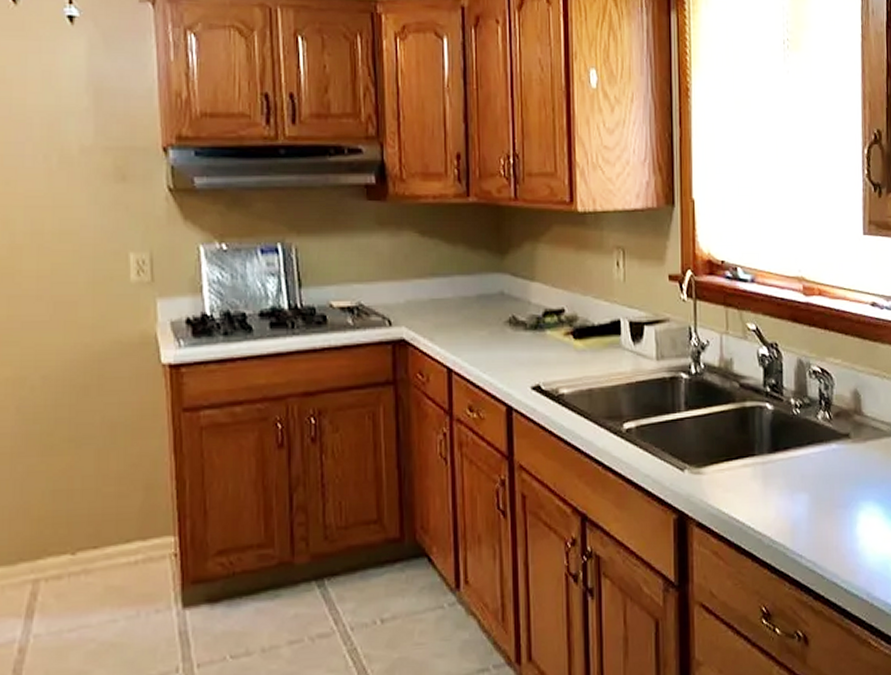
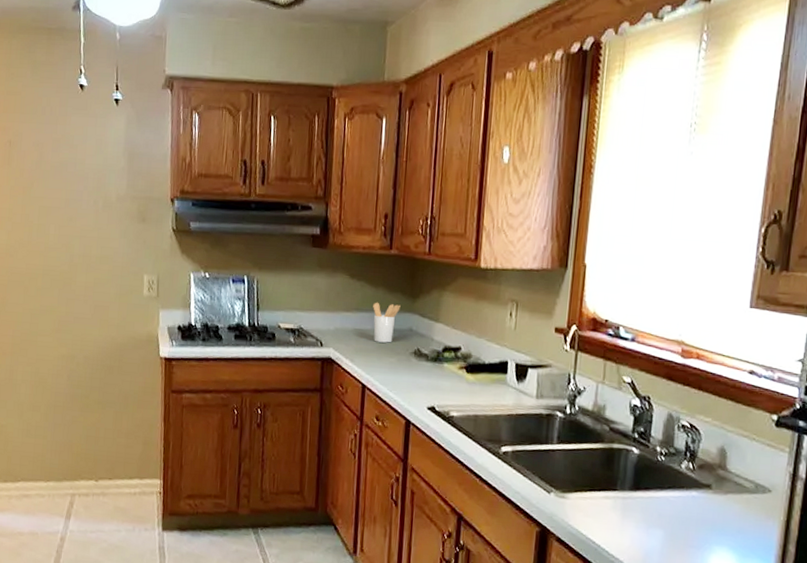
utensil holder: none [452,263,487,313] -> present [373,302,401,343]

